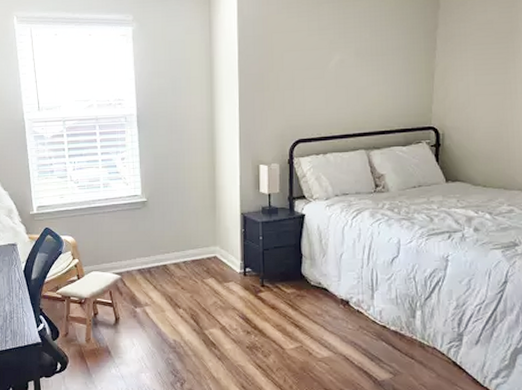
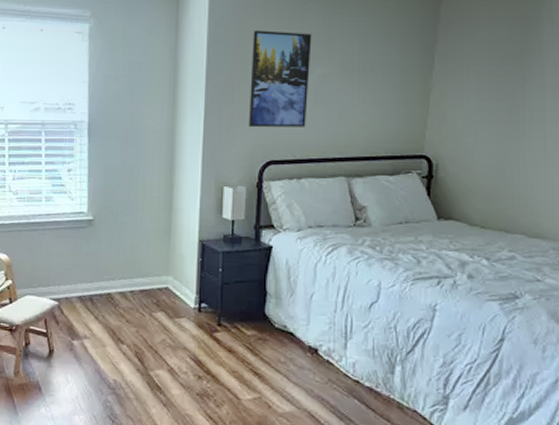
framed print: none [277,24,330,110] -> present [249,30,312,127]

